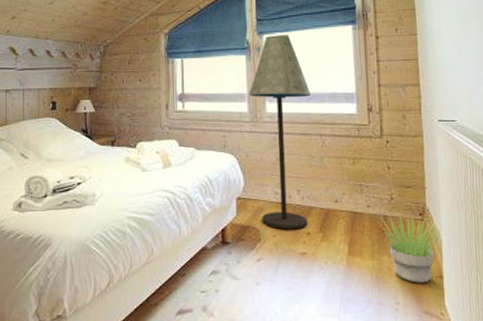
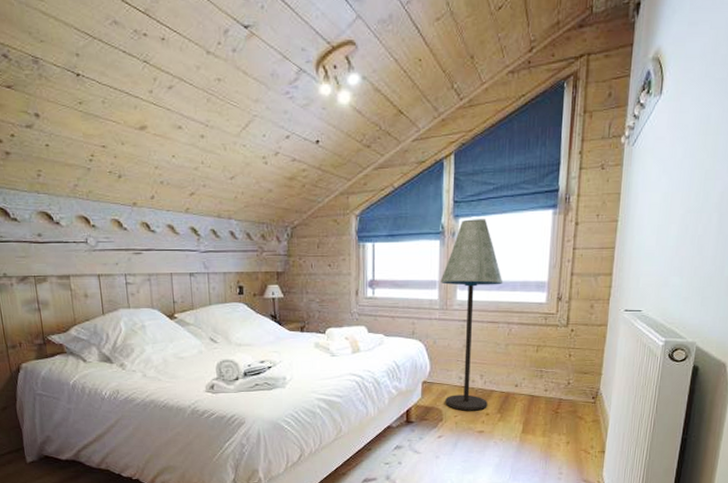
potted plant: present [378,215,443,283] -> none [553,398,612,457]

